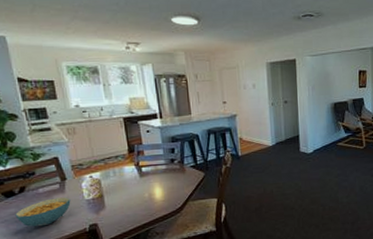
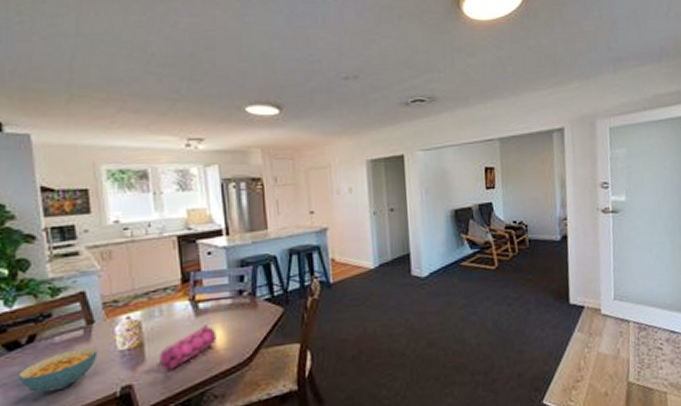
pencil case: none [115,183,157,215] -> present [159,325,217,371]

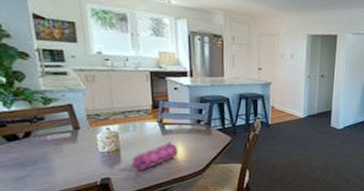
cereal bowl: present [18,347,98,393] -> none [17,147,83,176]

